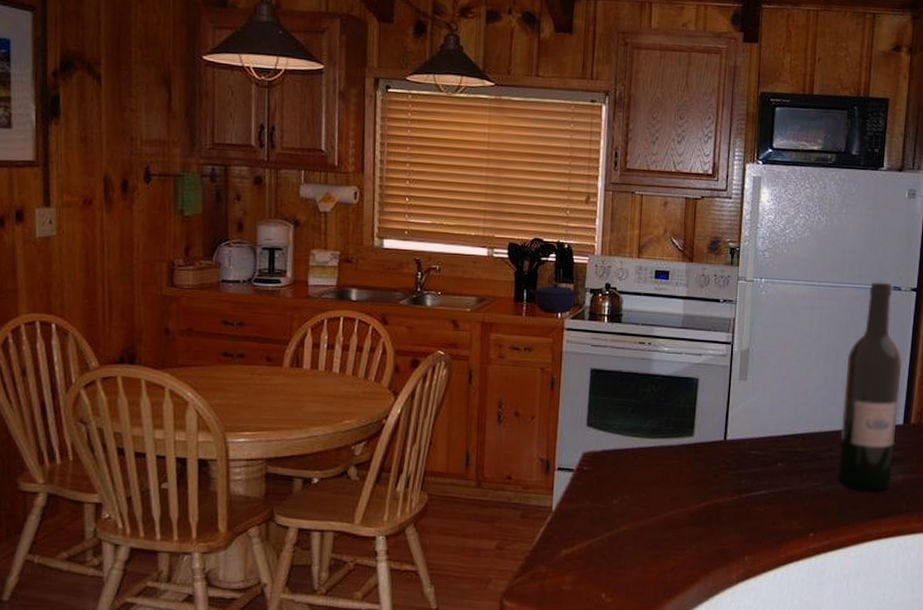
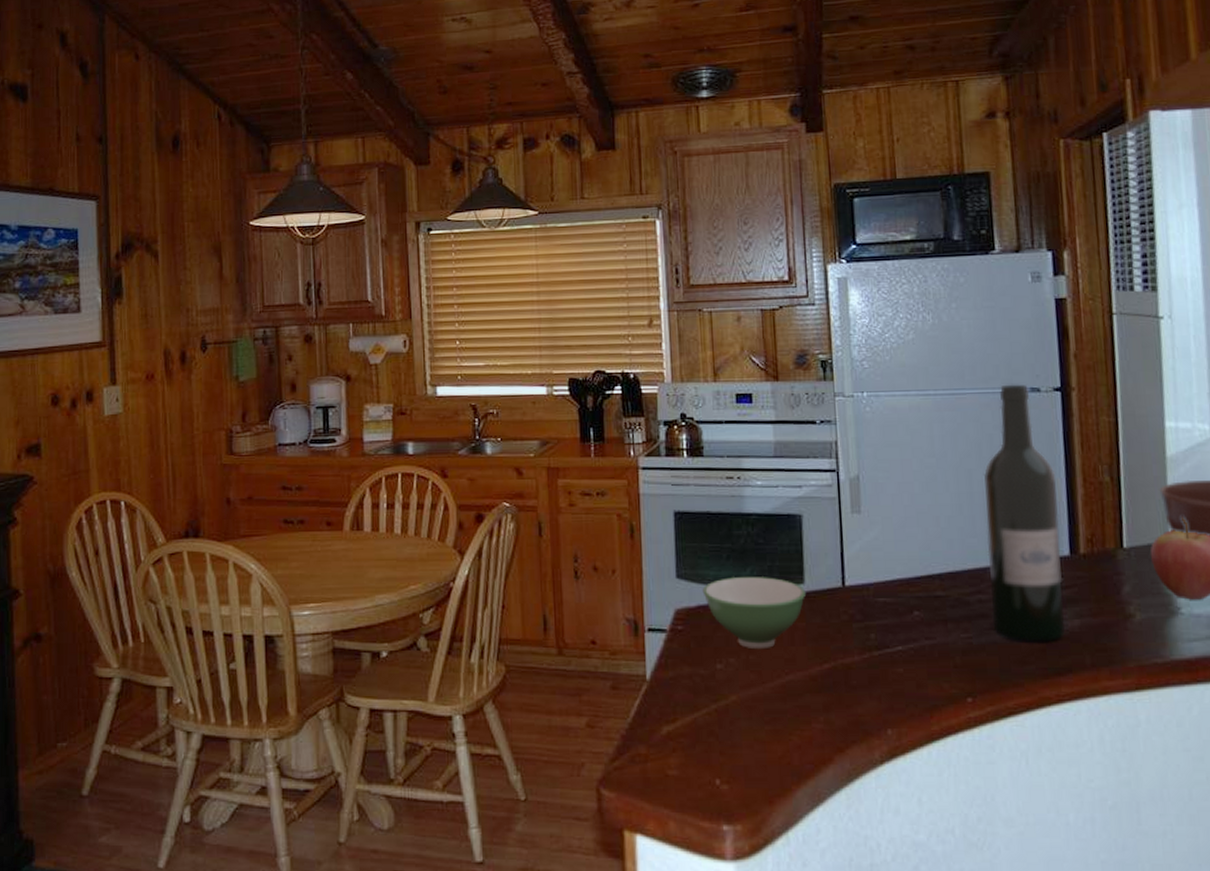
cooking pot: present [529,282,580,314] -> none [596,417,653,452]
bowl: none [608,427,695,489] -> present [702,576,807,650]

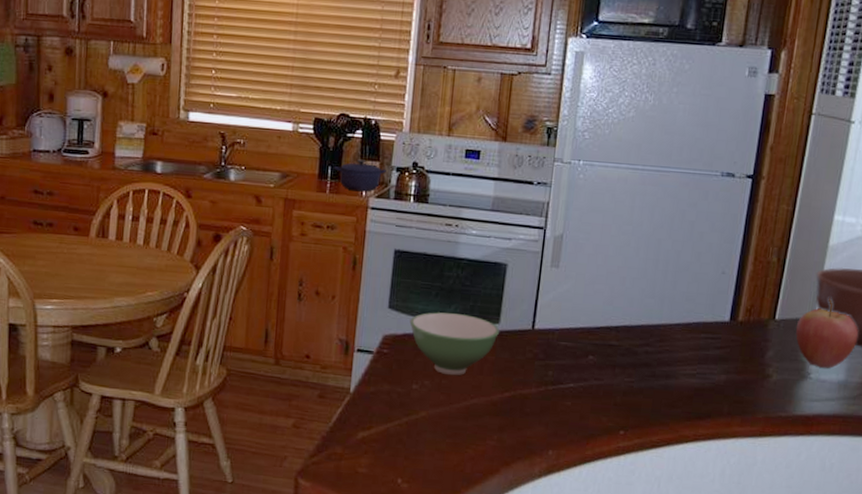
cooking pot: none [596,417,653,452] -> present [334,159,386,192]
wine bottle: present [983,384,1065,642] -> none [653,167,733,392]

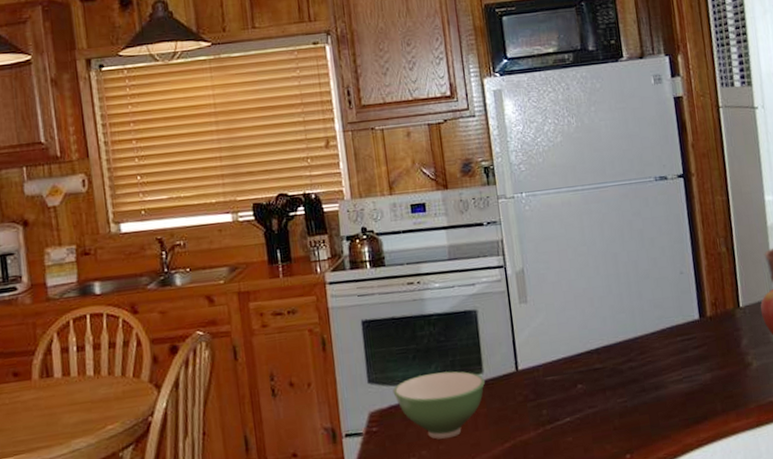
cooking pot: present [334,159,386,192] -> none [282,235,337,270]

